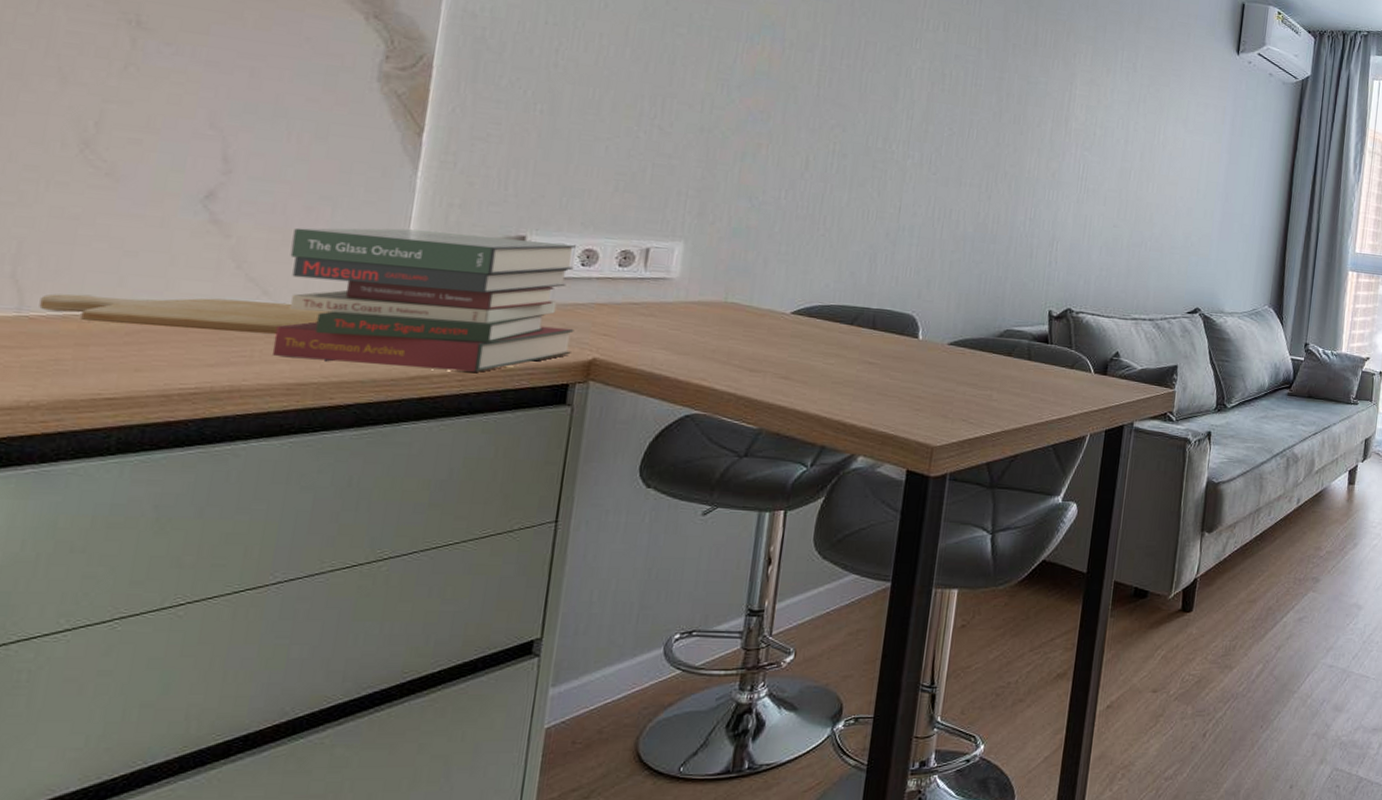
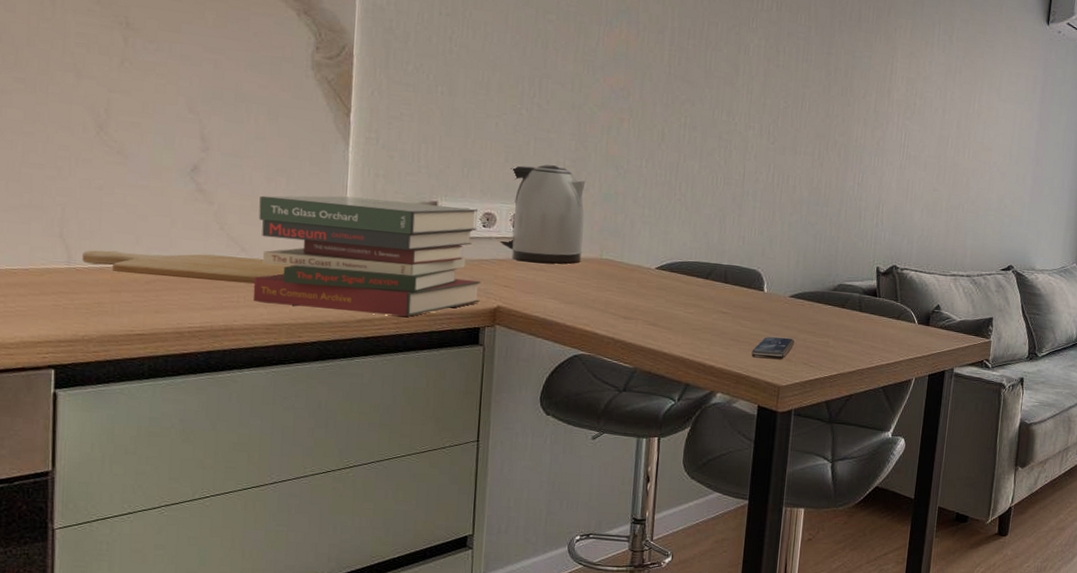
kettle: none [601,194,712,308] -> present [500,164,586,264]
mobile phone: none [901,390,952,416] -> present [751,337,794,360]

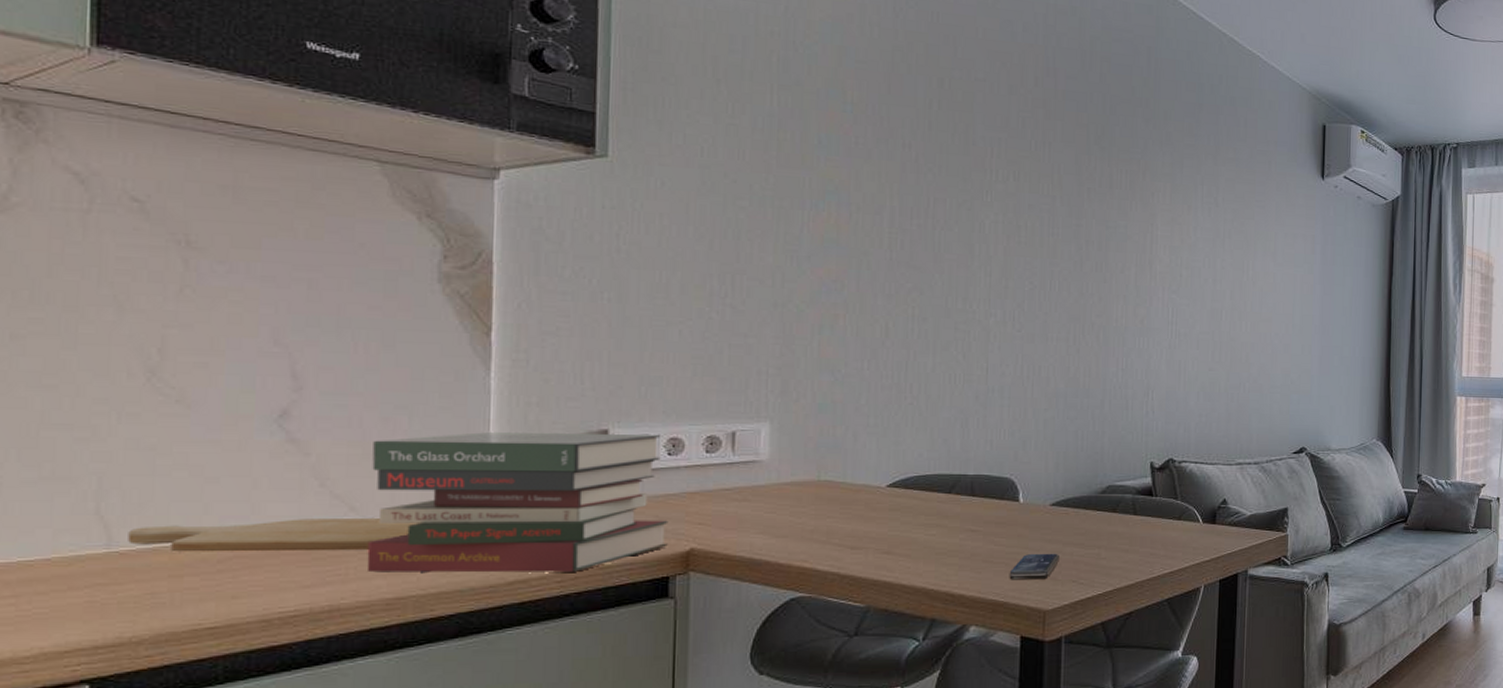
kettle: present [500,164,586,264] -> none [690,375,795,493]

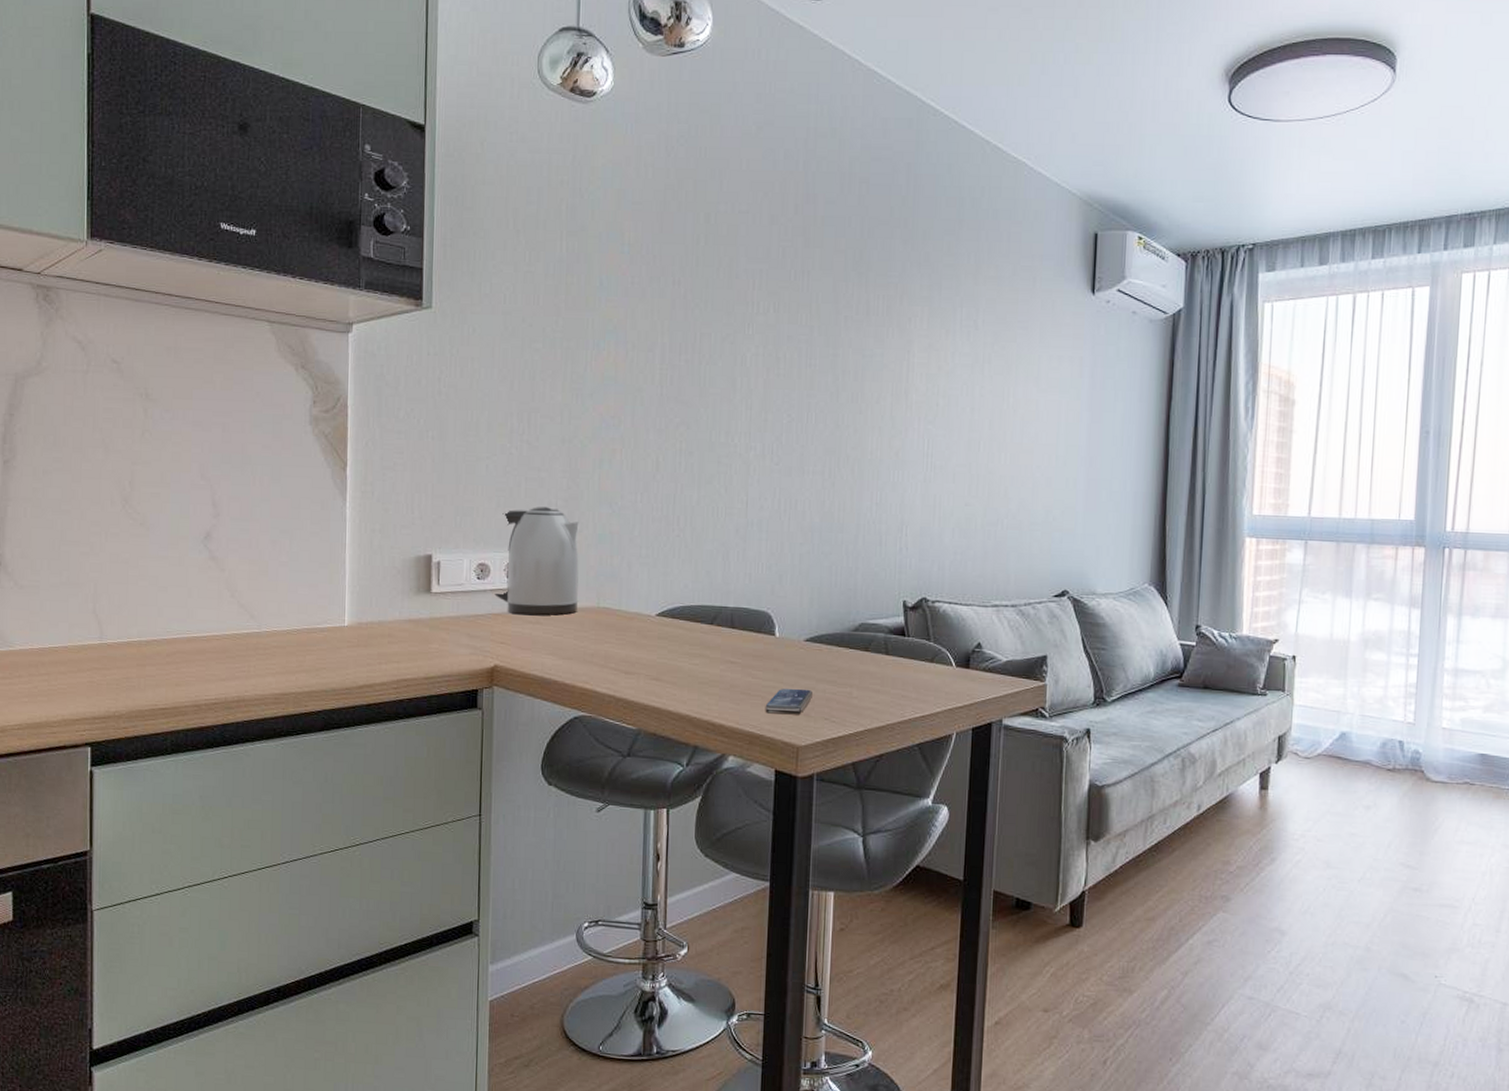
chopping board: present [128,519,422,552] -> none [112,623,299,651]
books: present [367,432,668,573] -> none [262,554,478,680]
kettle: none [690,375,795,493] -> present [494,507,579,616]

